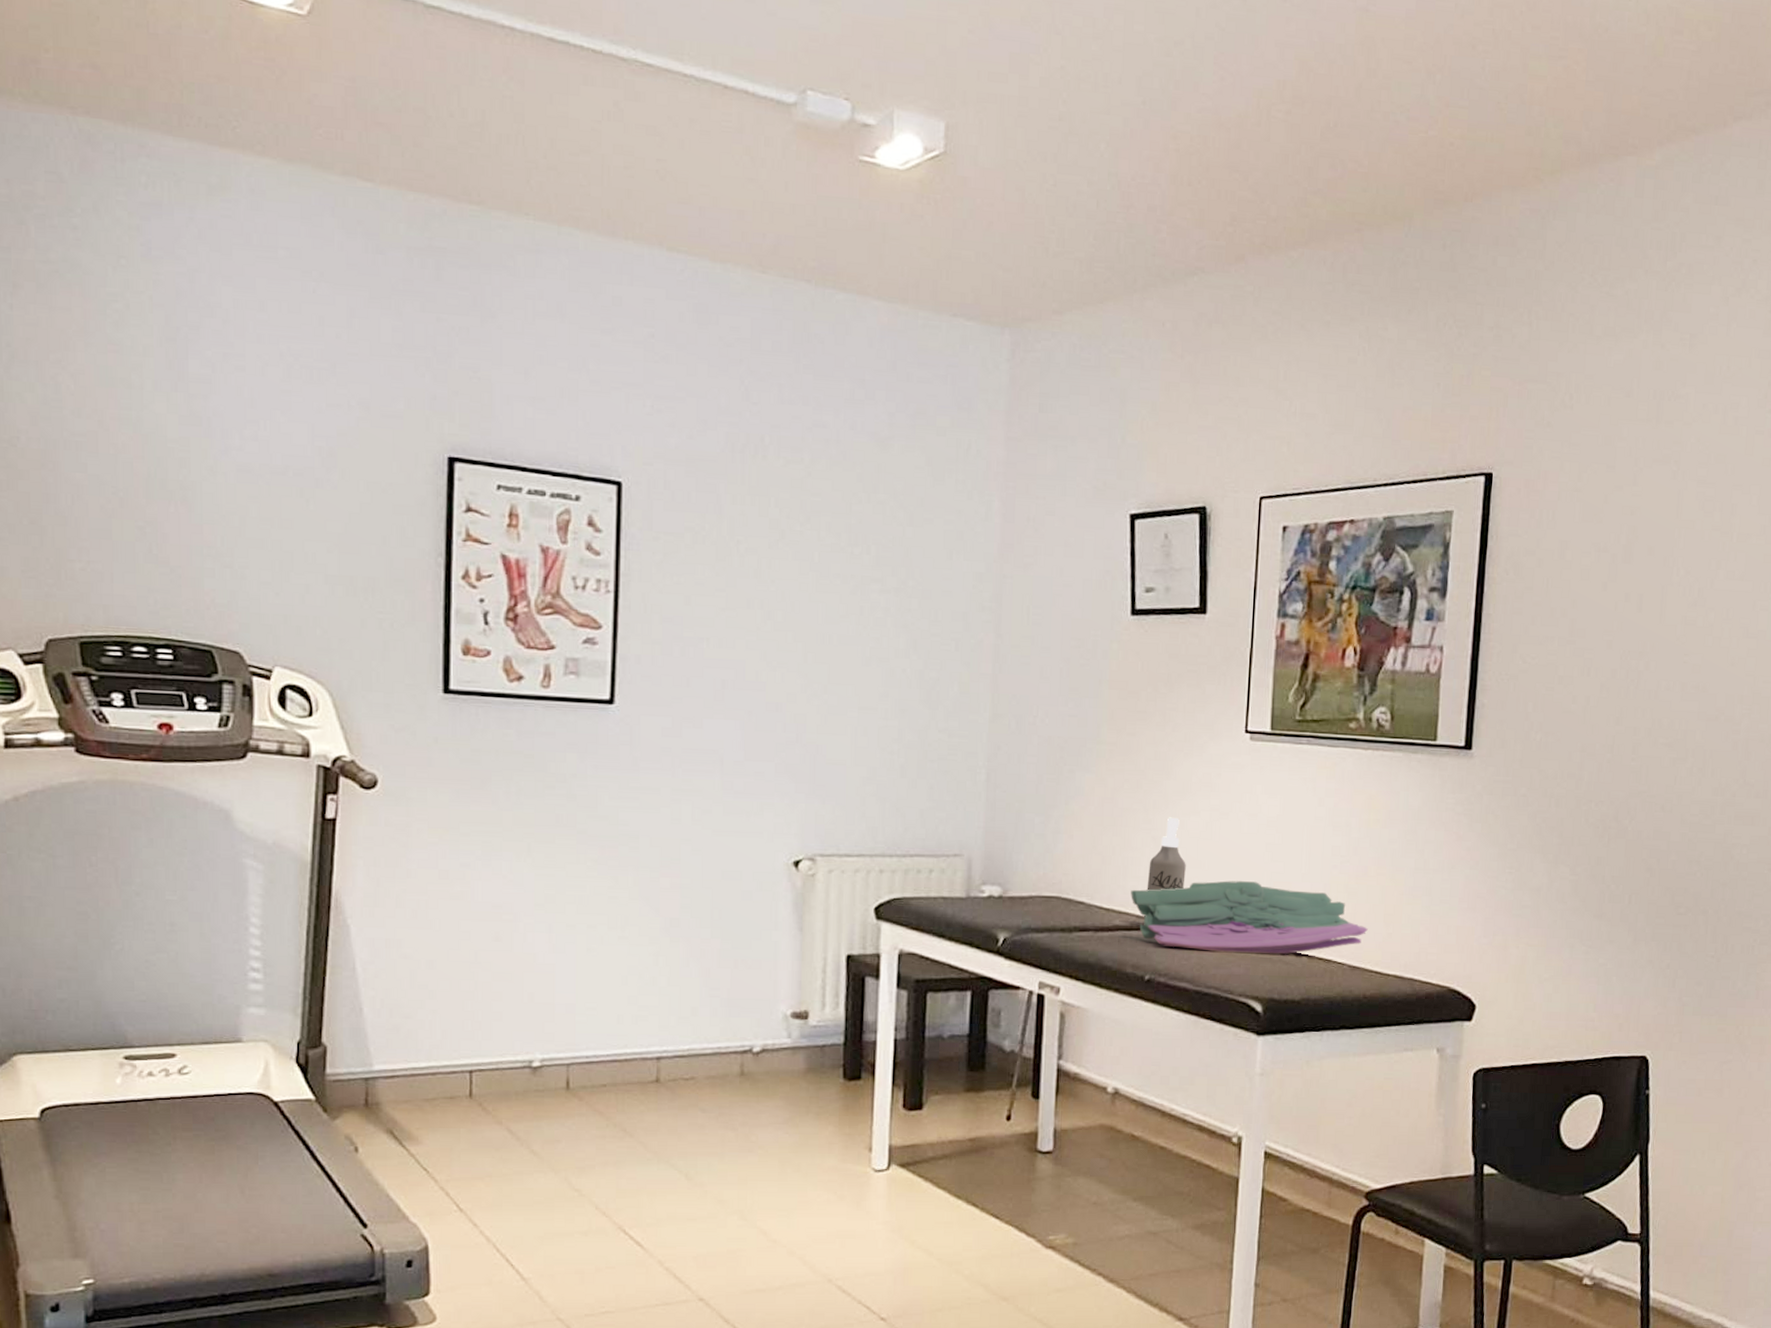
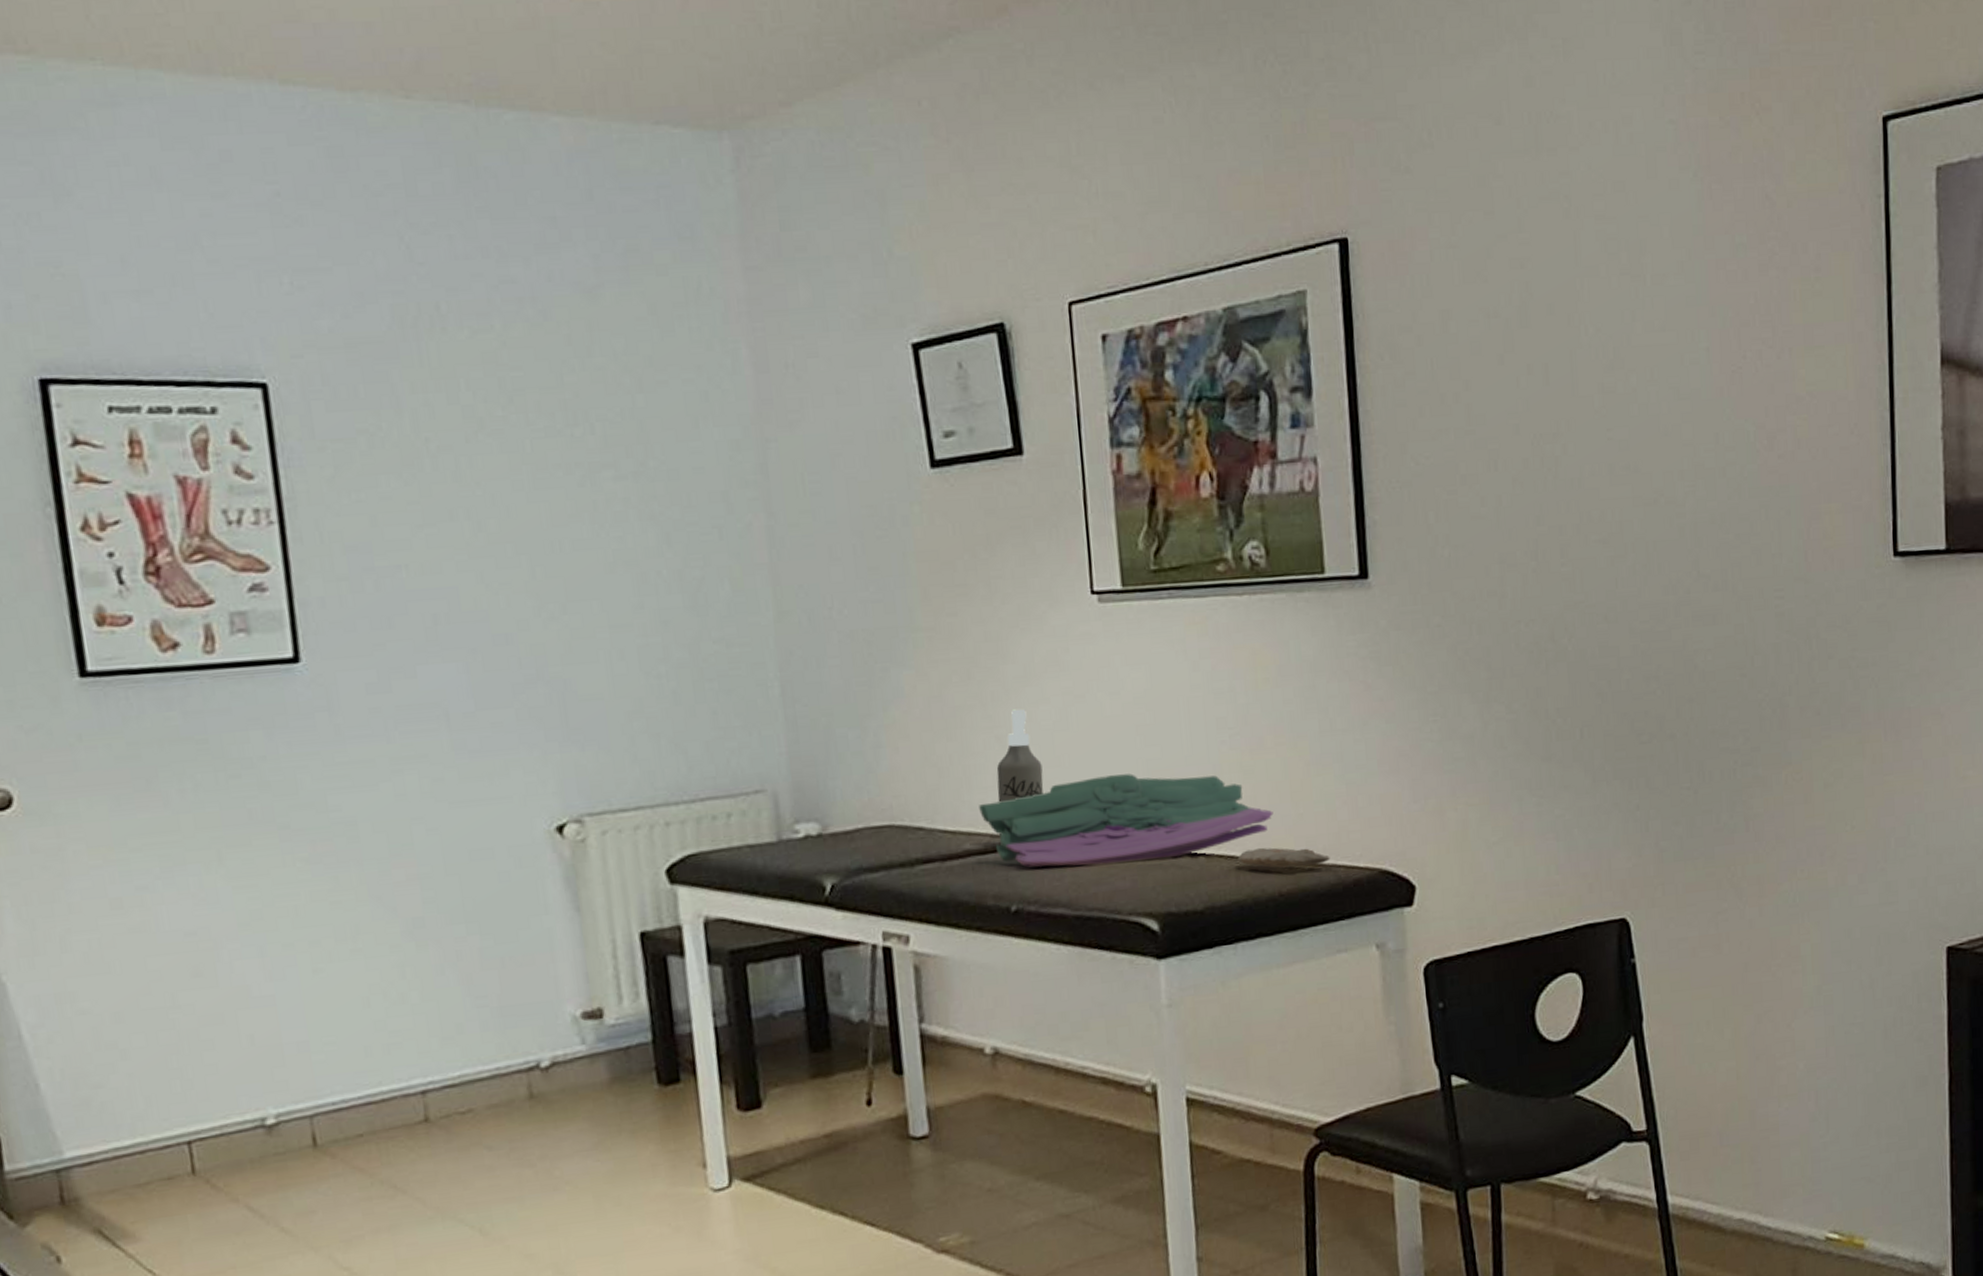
tissue: none [1333,956,1409,977] -> present [1237,847,1330,868]

